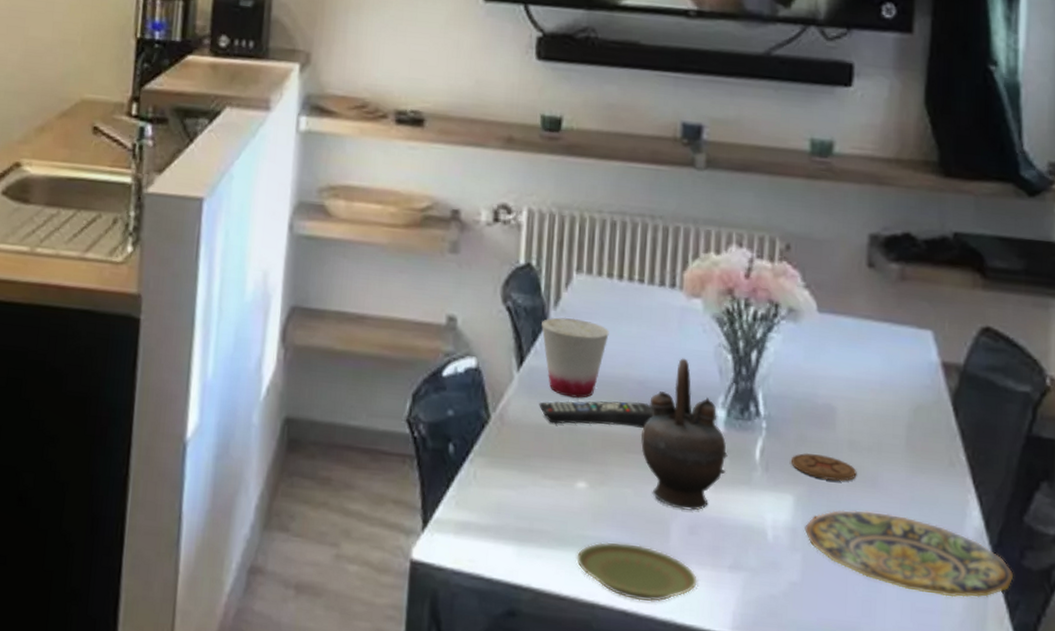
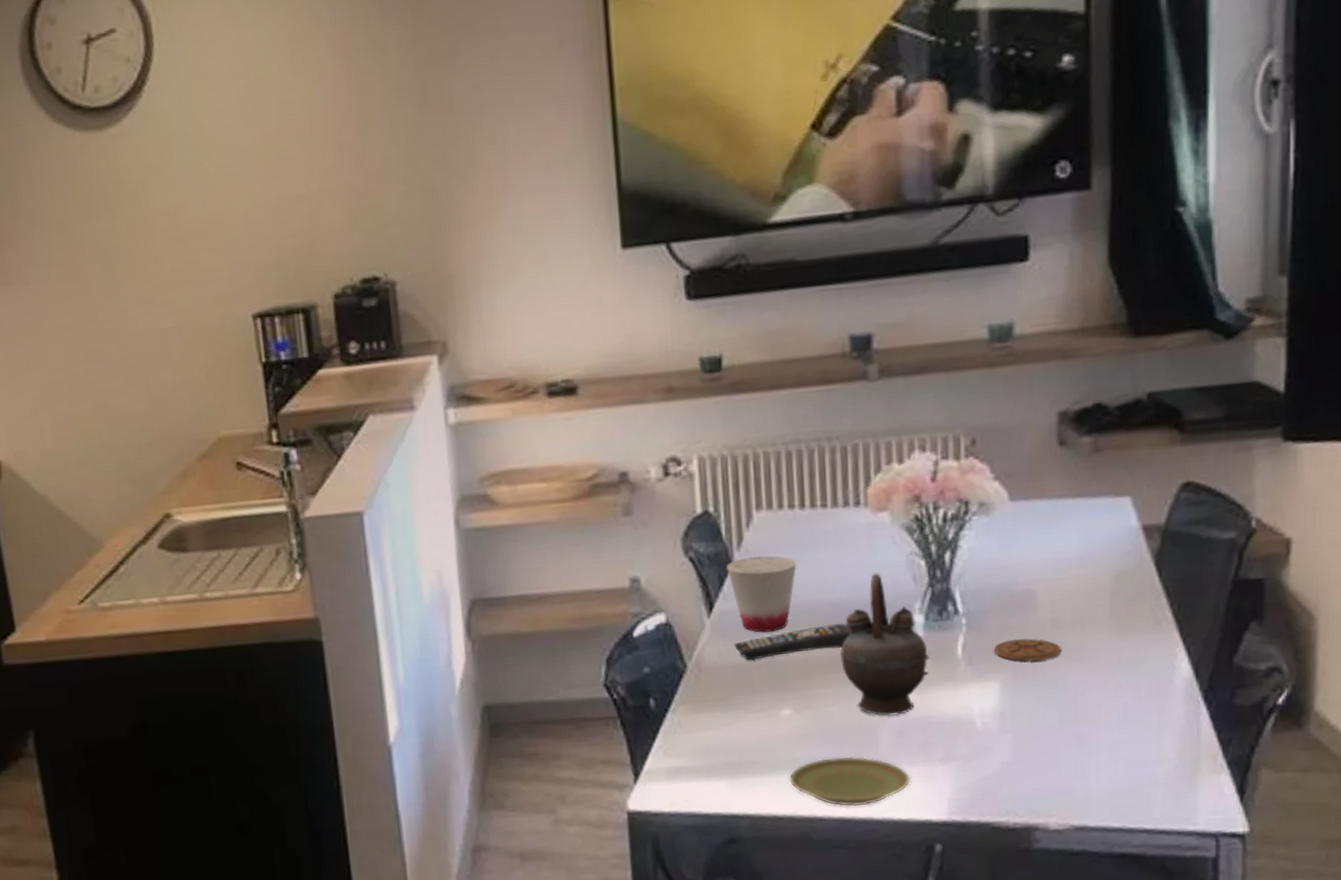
plate: present [805,510,1014,598] -> none [1013,680,1226,748]

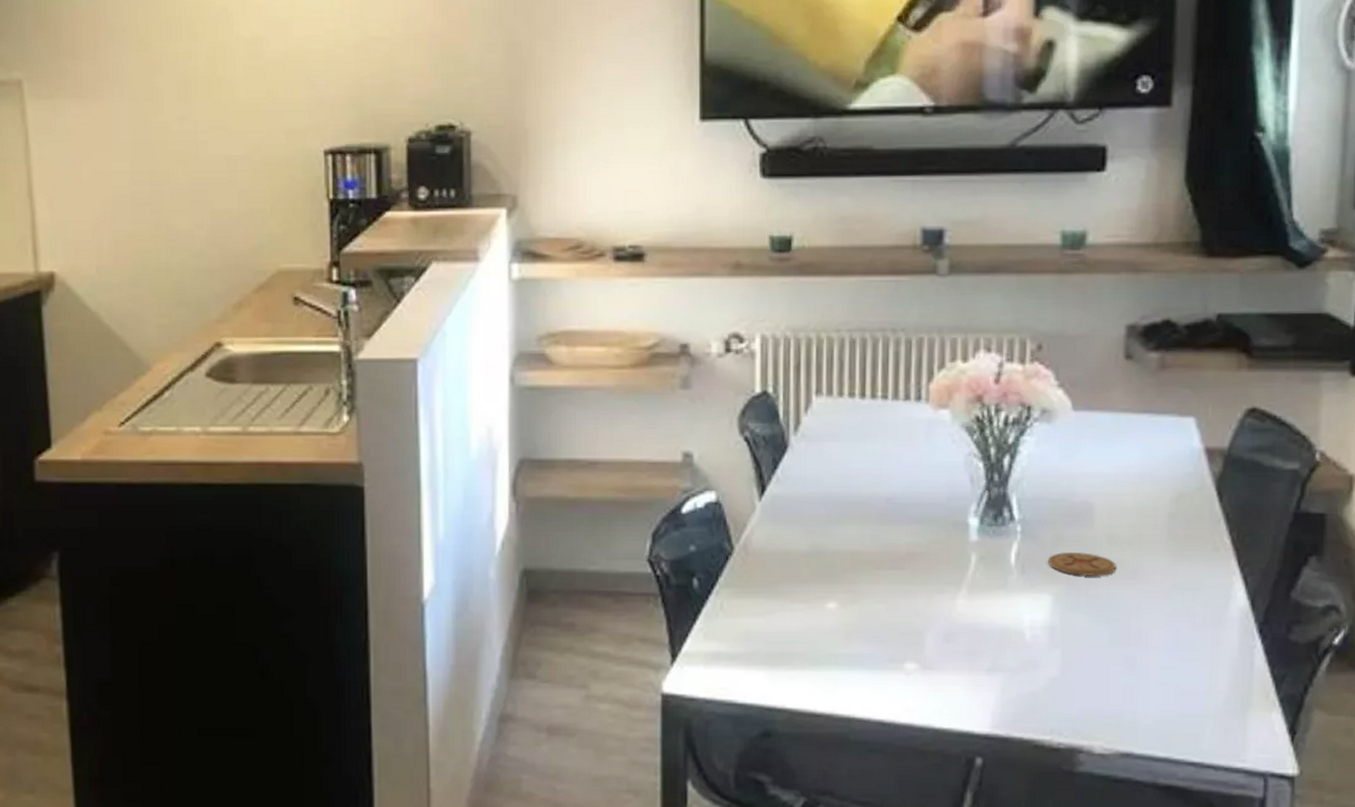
cup: present [727,555,797,633] -> none [782,441,853,522]
remote control: present [734,624,851,661] -> none [784,520,903,549]
plate: present [789,756,910,807] -> none [830,657,954,710]
teapot: present [841,573,930,716] -> none [892,471,982,619]

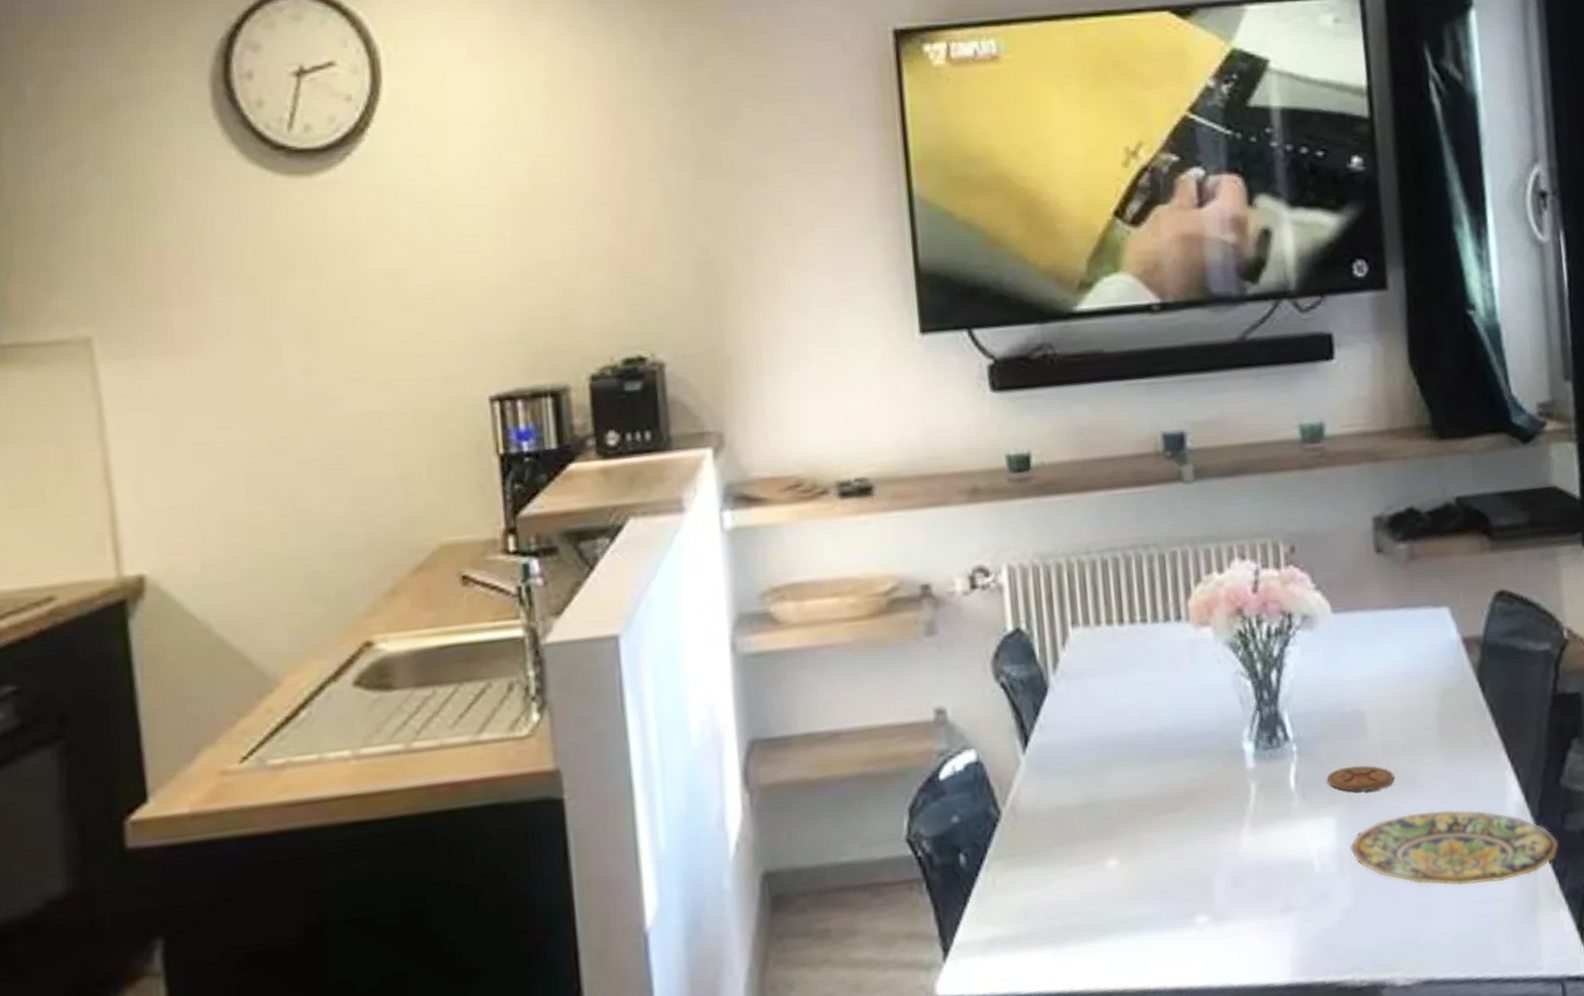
plate: none [1063,603,1280,677] -> present [1350,809,1559,886]

